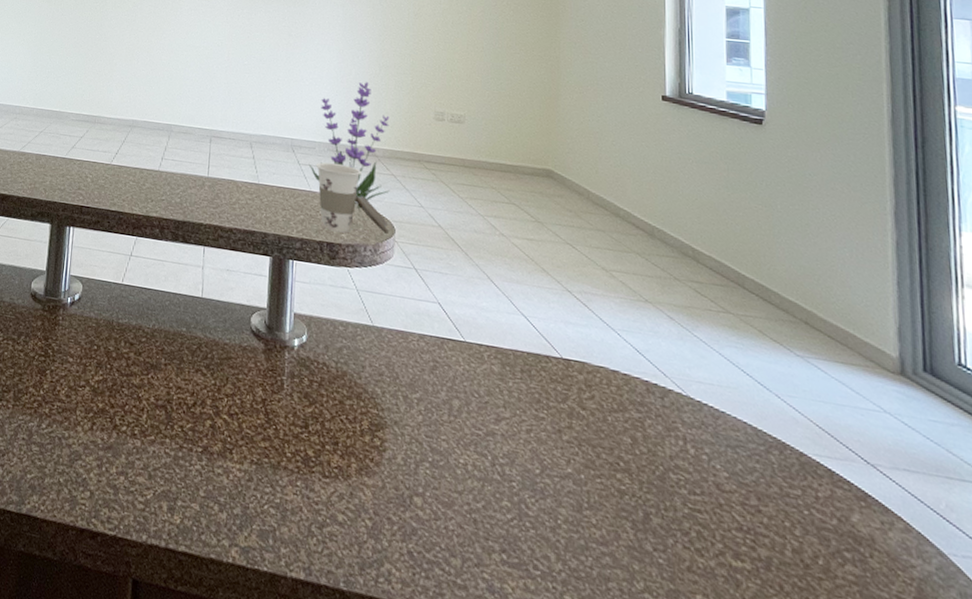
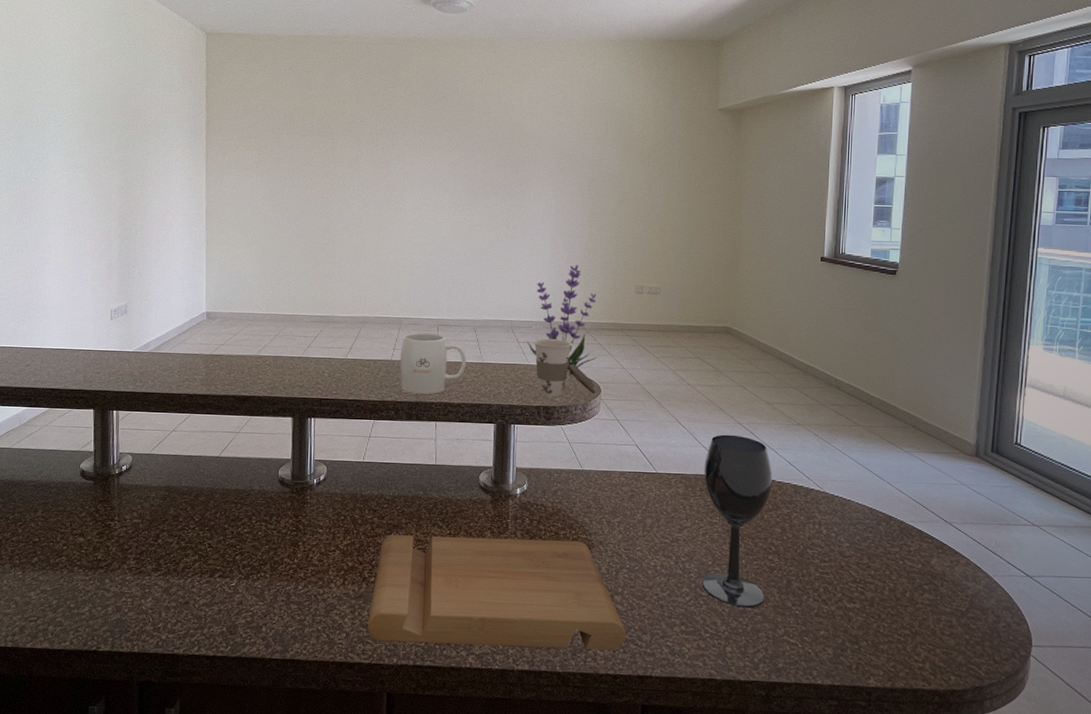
cutting board: none [115,376,430,573] -> present [368,535,627,651]
mug: none [167,142,241,215] -> present [400,332,467,394]
wine glass: none [525,302,615,544] -> present [702,434,772,608]

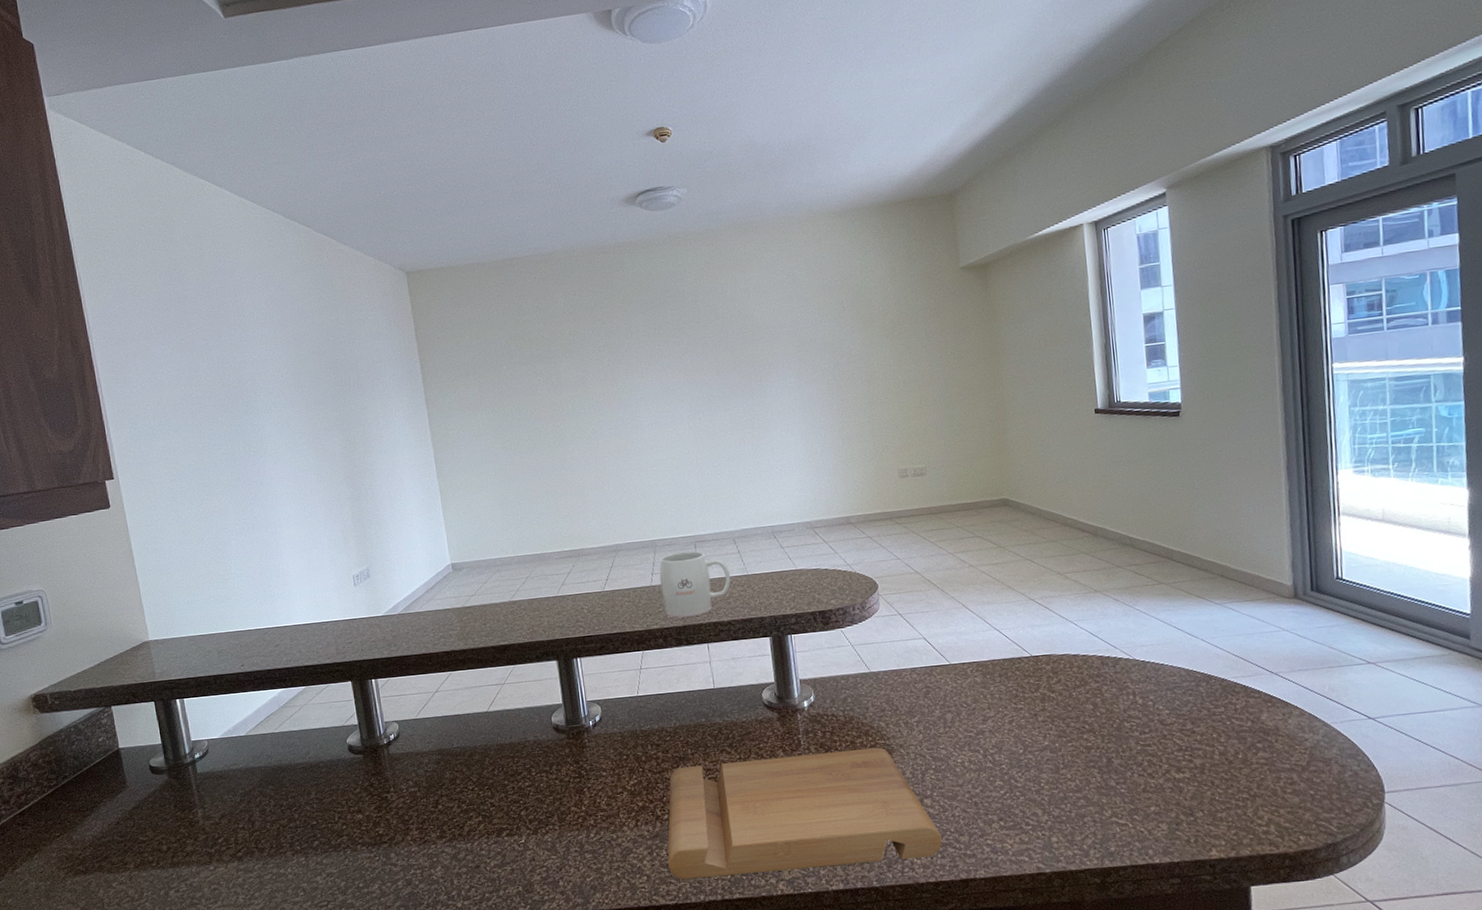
plant: present [526,265,597,376] -> none [791,457,868,576]
cup: present [532,338,596,397] -> none [797,538,872,601]
wine glass: present [702,434,772,608] -> none [999,612,1086,794]

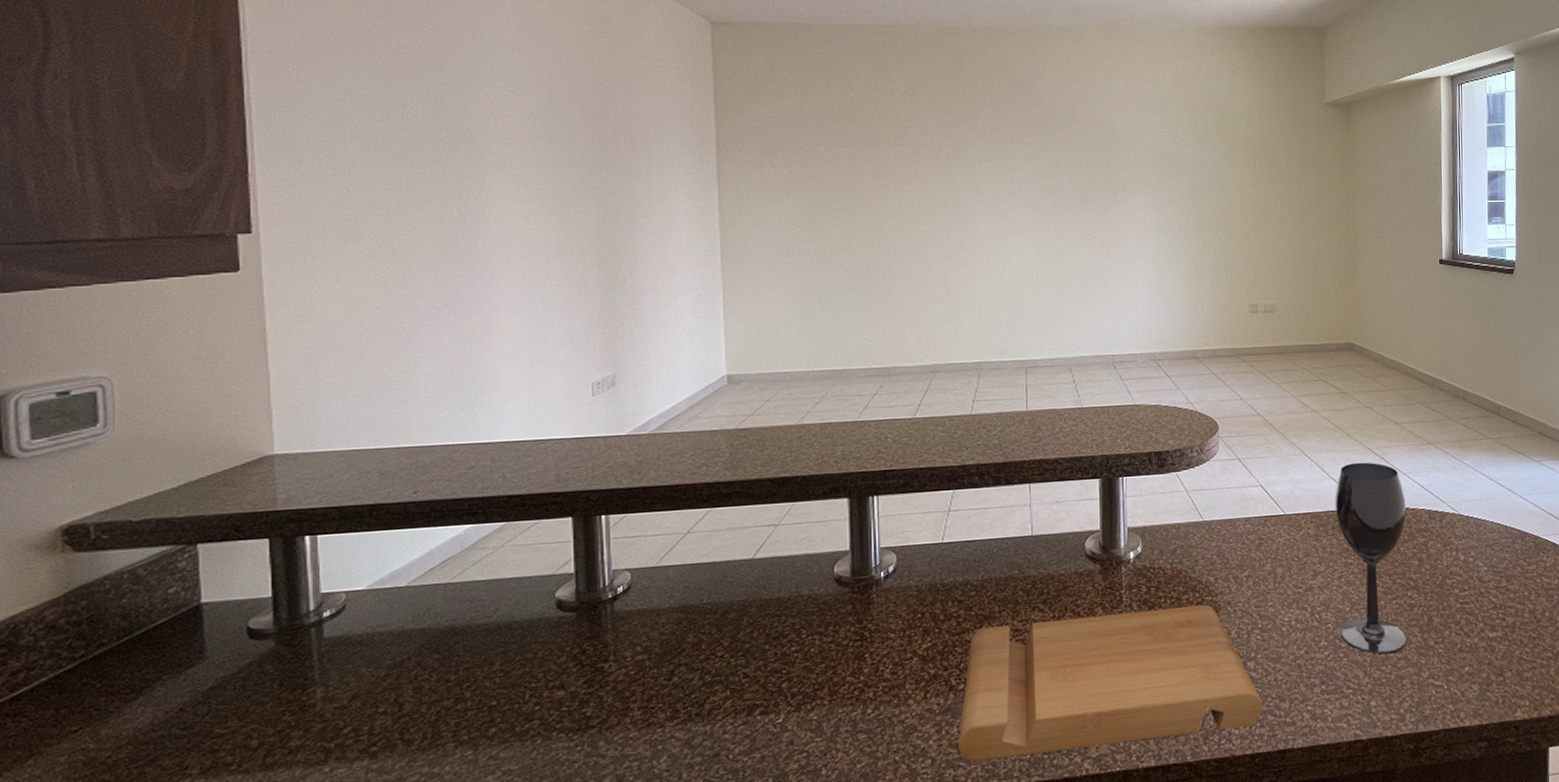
mug: present [659,551,731,618] -> none [982,377,1063,453]
wine glass: none [999,612,1086,794] -> present [1335,462,1407,654]

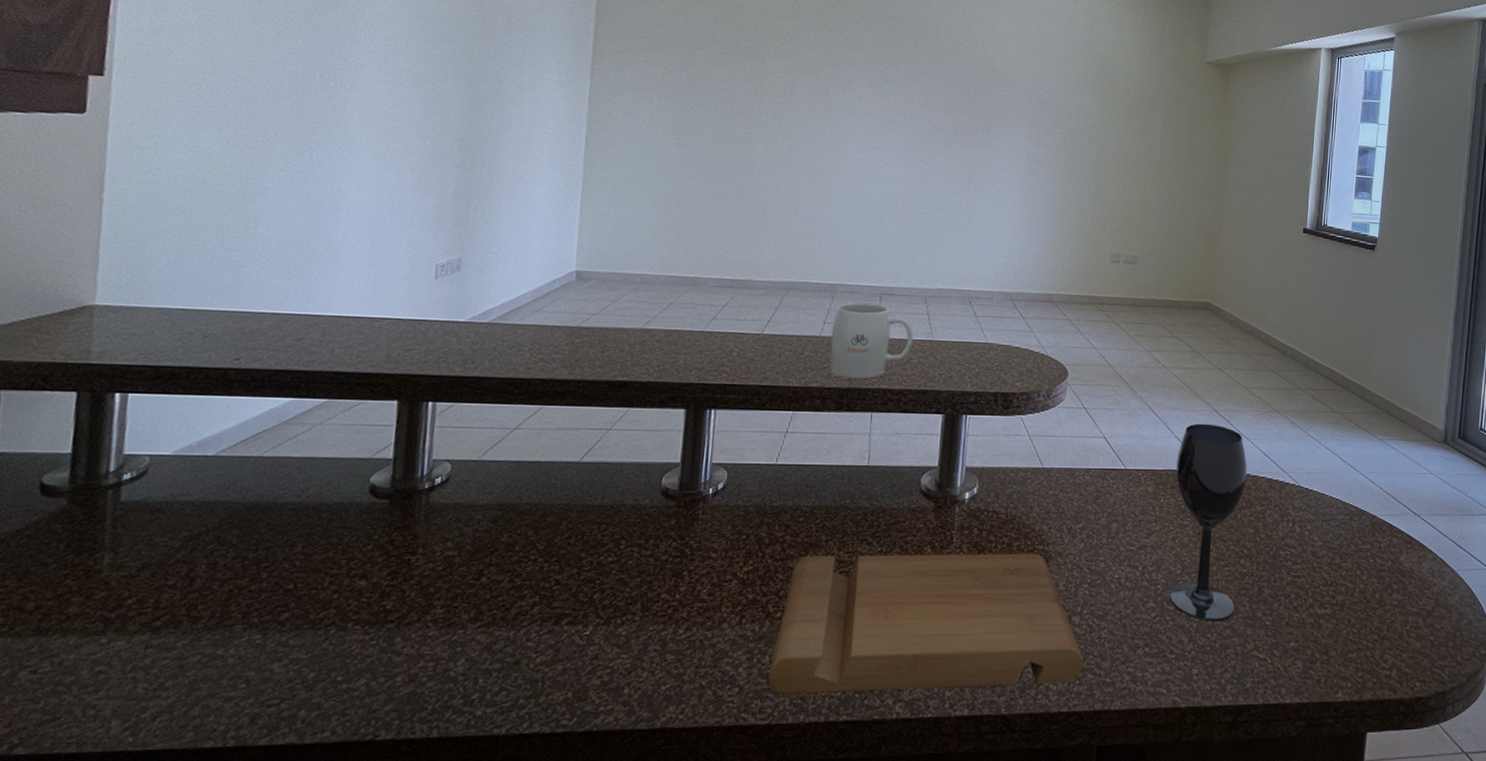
mug: none [982,377,1063,453] -> present [829,302,914,379]

